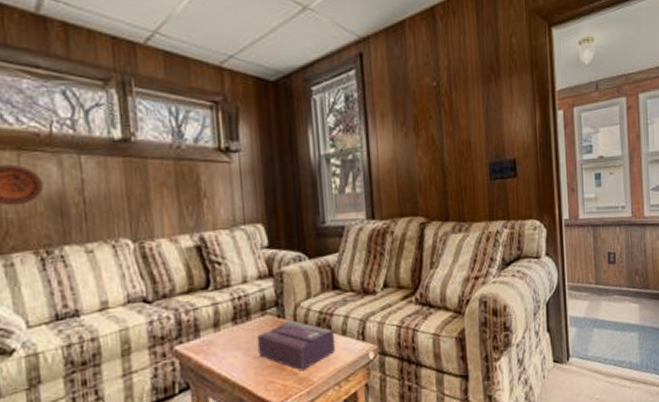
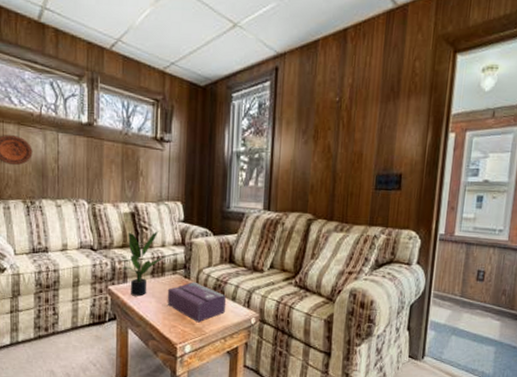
potted plant: none [190,264,250,354] -> present [121,231,166,296]

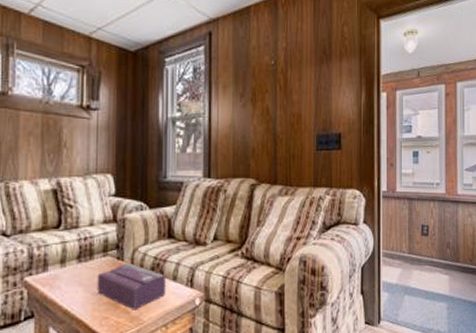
potted plant: present [121,231,166,296] -> none [41,208,95,287]

